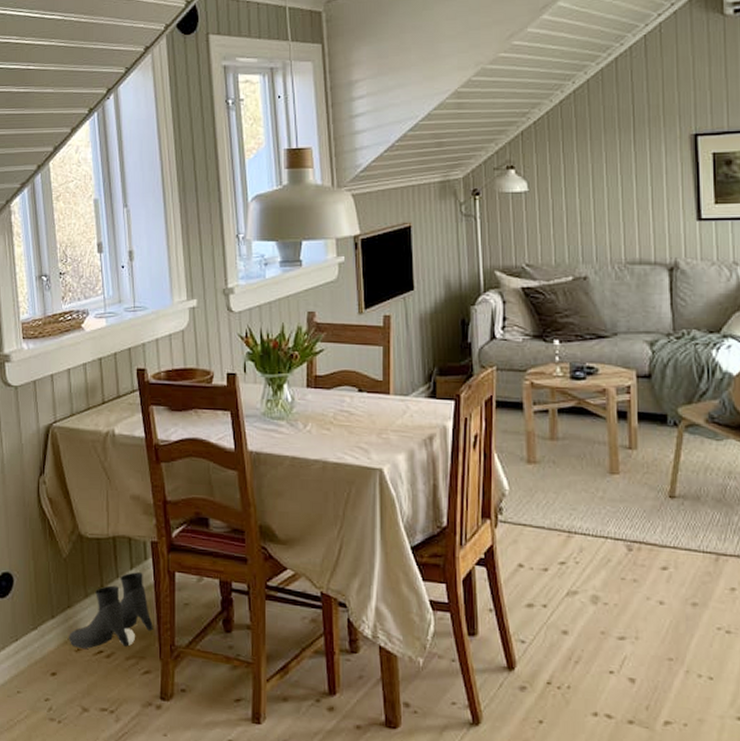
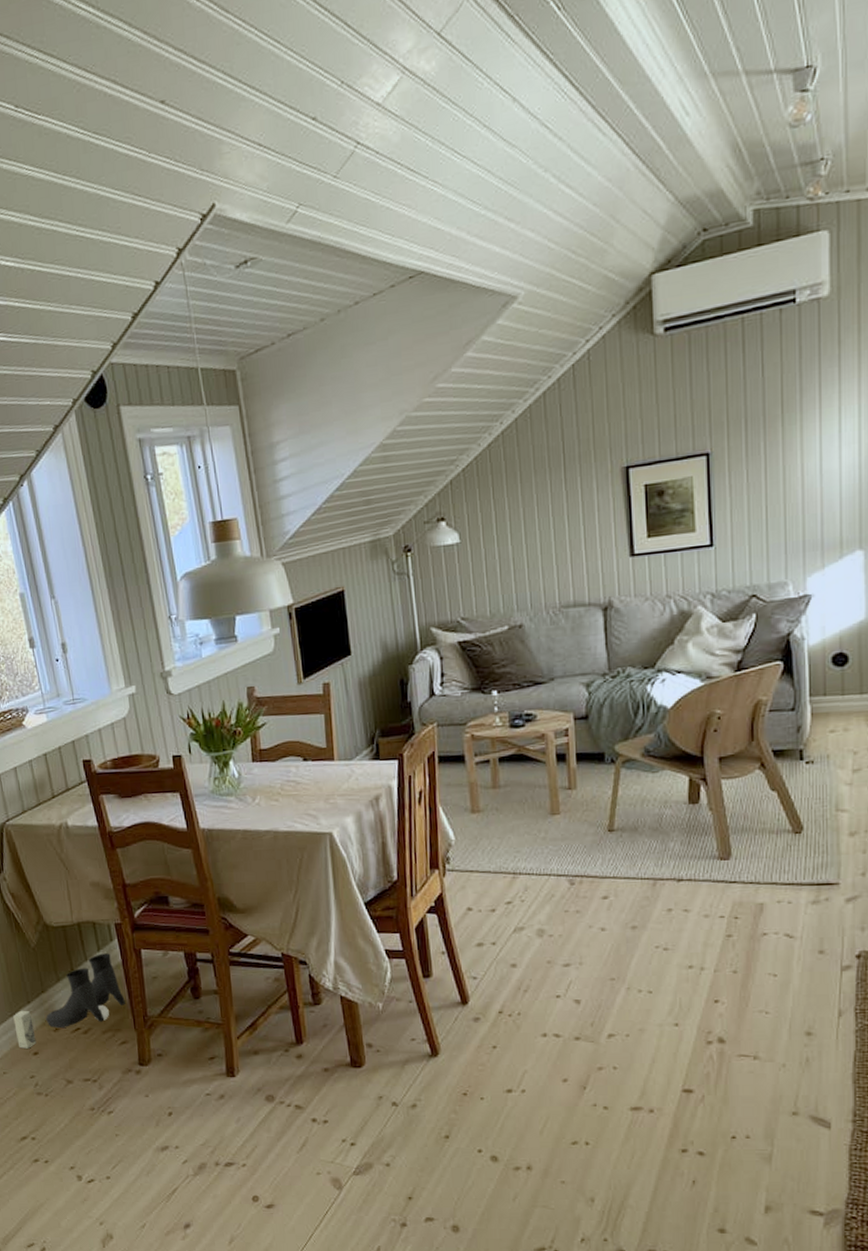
box: none [35,624,56,668] -> present [13,1010,37,1049]

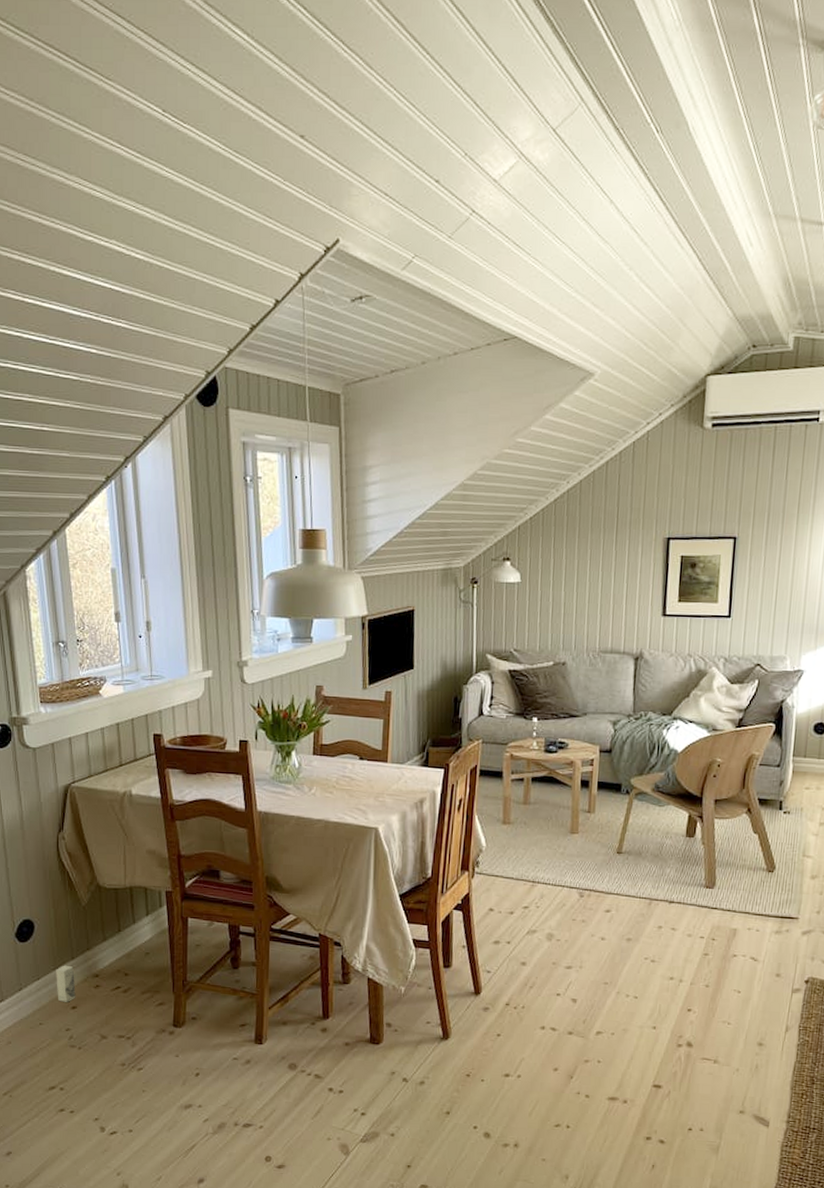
boots: present [46,953,126,1028] -> none [88,918,167,985]

